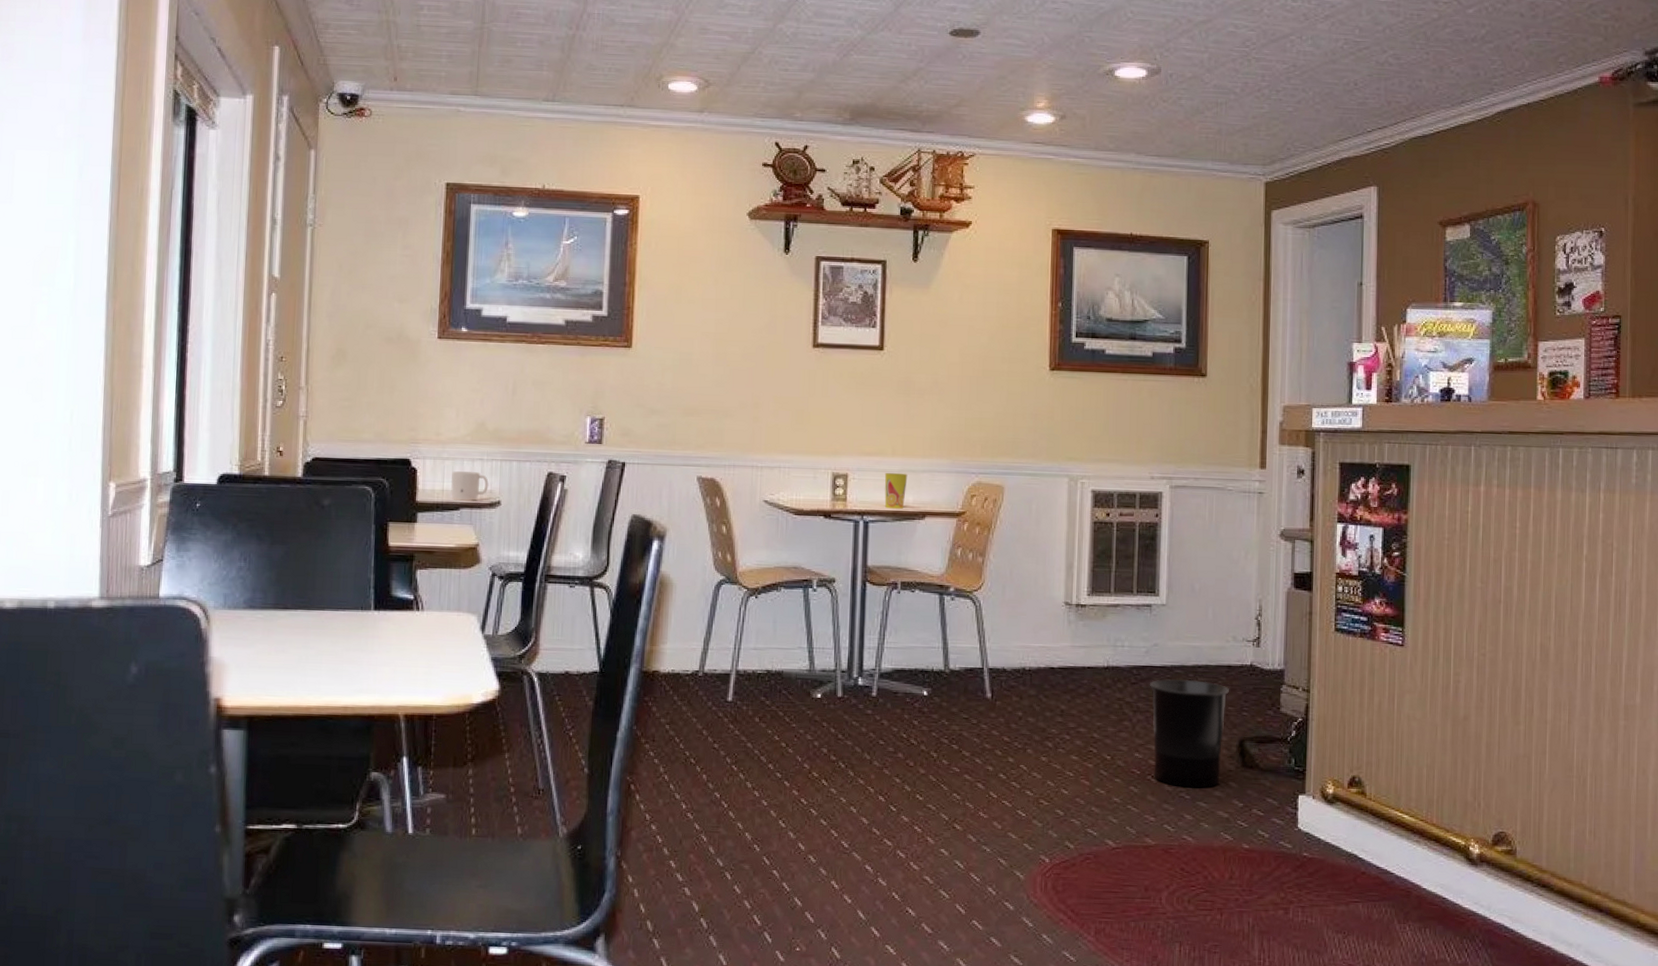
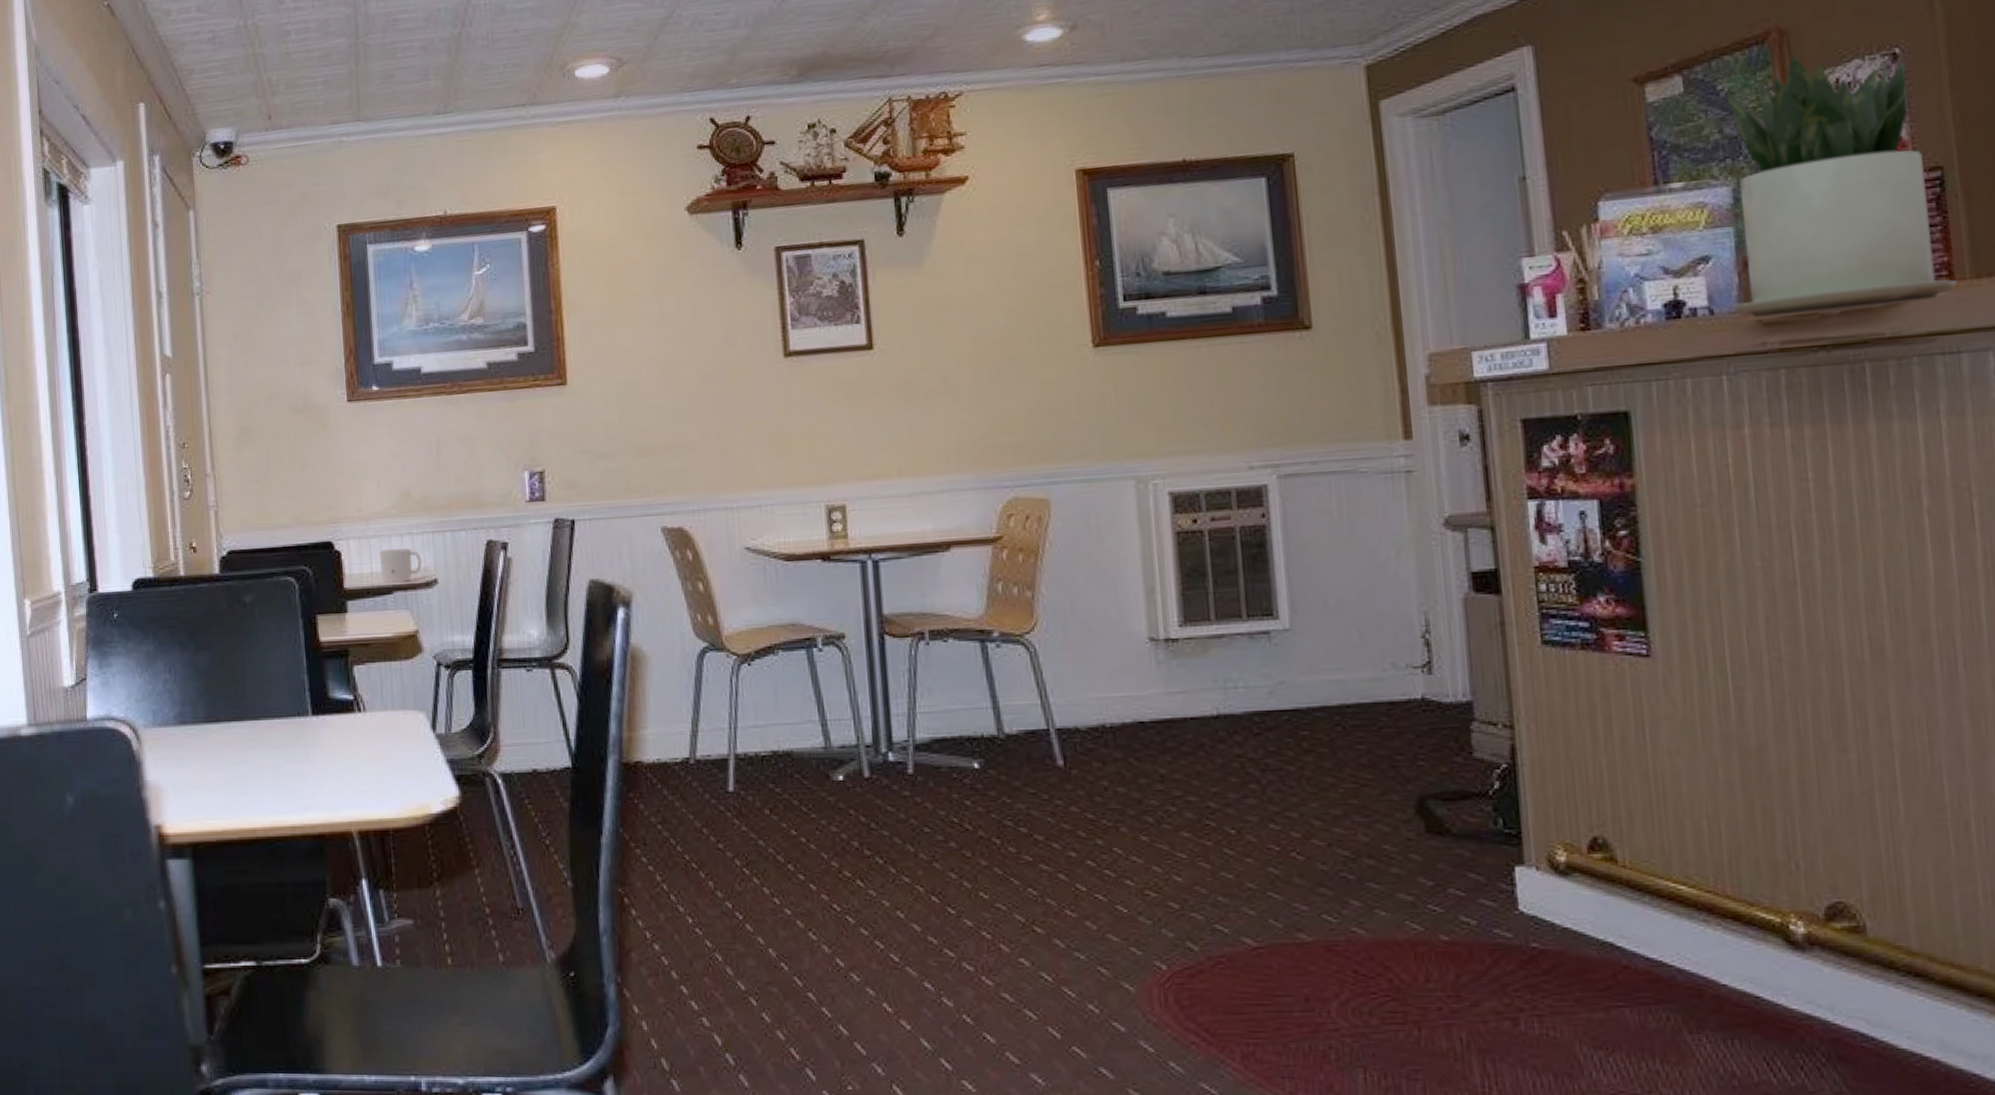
cup: present [884,472,908,510] -> none [892,496,922,543]
waste bin: present [1150,679,1229,788] -> none [1280,723,1396,865]
planter: none [1483,222,1620,410] -> present [1726,55,1957,318]

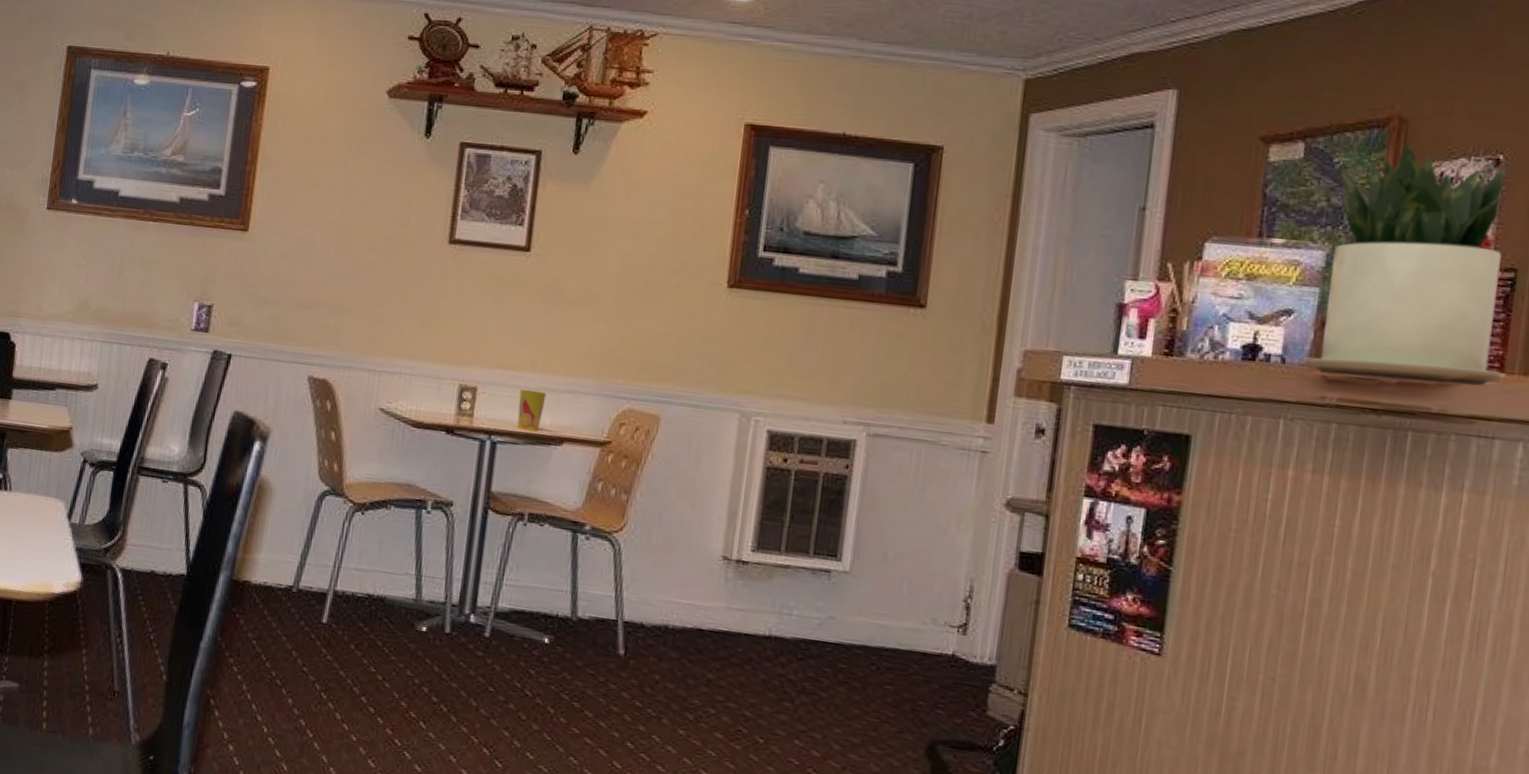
mug: present [380,548,422,583] -> none [48,349,87,382]
cup: none [892,496,922,543] -> present [517,389,547,432]

